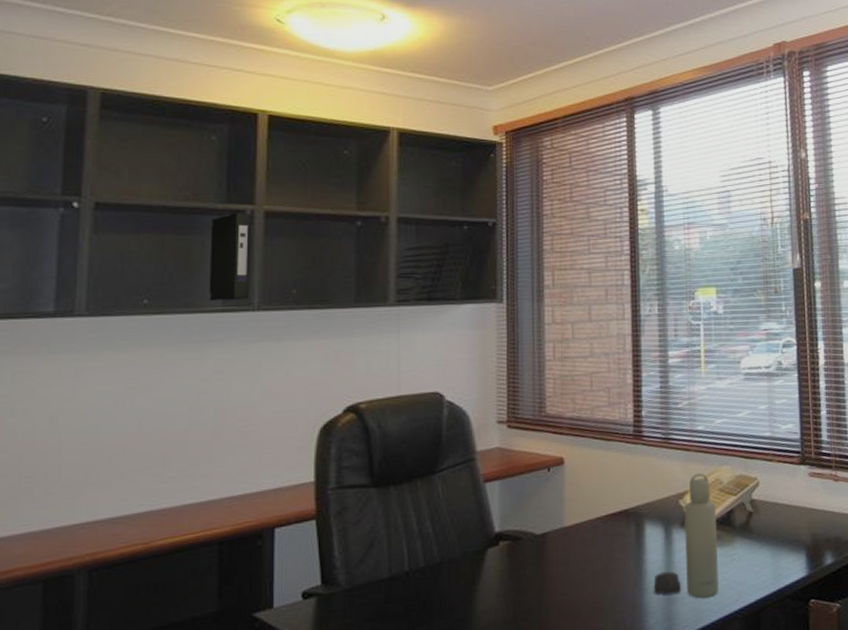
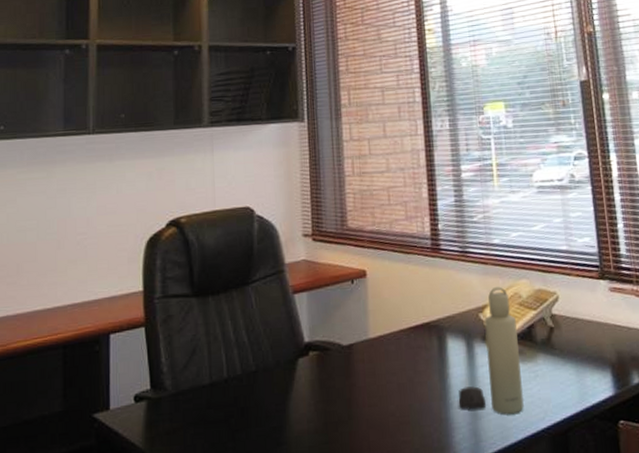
binder: present [209,213,251,301] -> none [52,47,86,126]

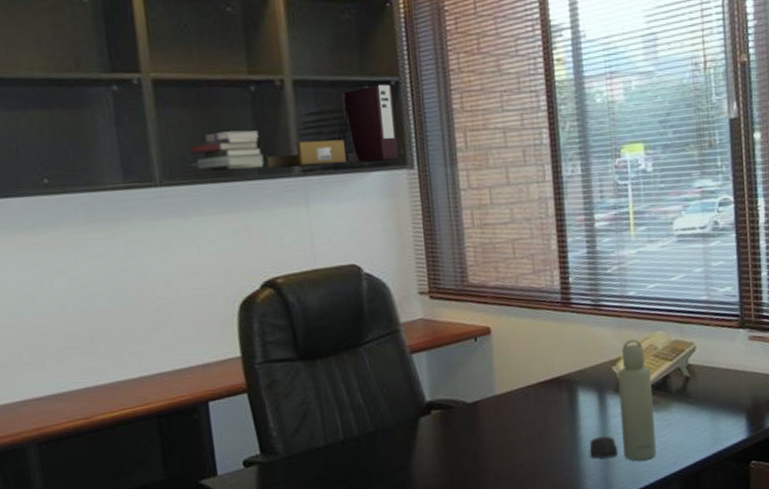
books: none [119,87,179,122] -> present [188,130,264,172]
box: none [182,96,248,120] -> present [266,139,346,169]
binder: none [247,49,293,117] -> present [341,84,400,163]

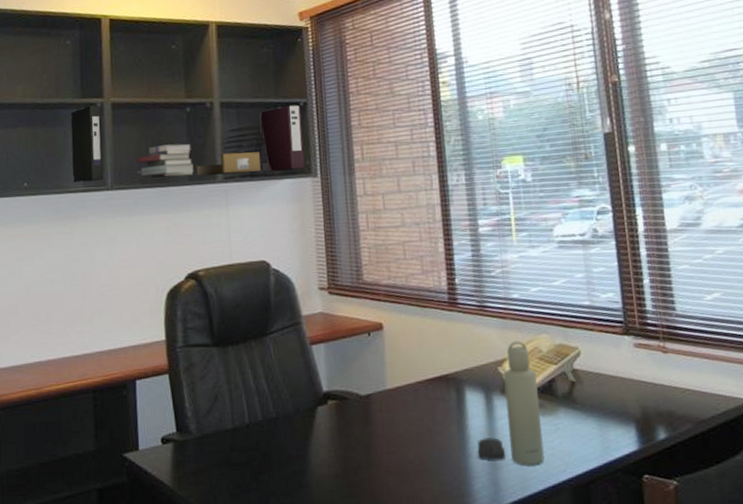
binder: none [98,82,150,178] -> present [70,105,104,183]

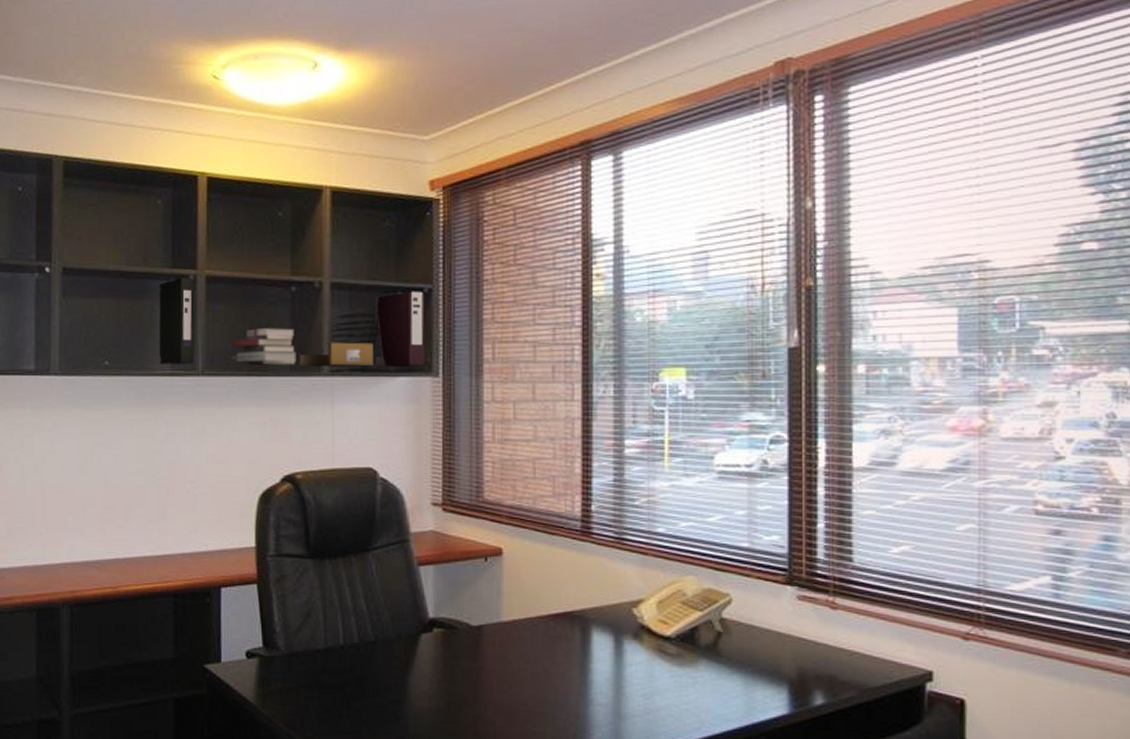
computer mouse: present [478,437,505,460] -> none [601,685,631,709]
bottle: present [503,340,545,465] -> none [637,580,677,719]

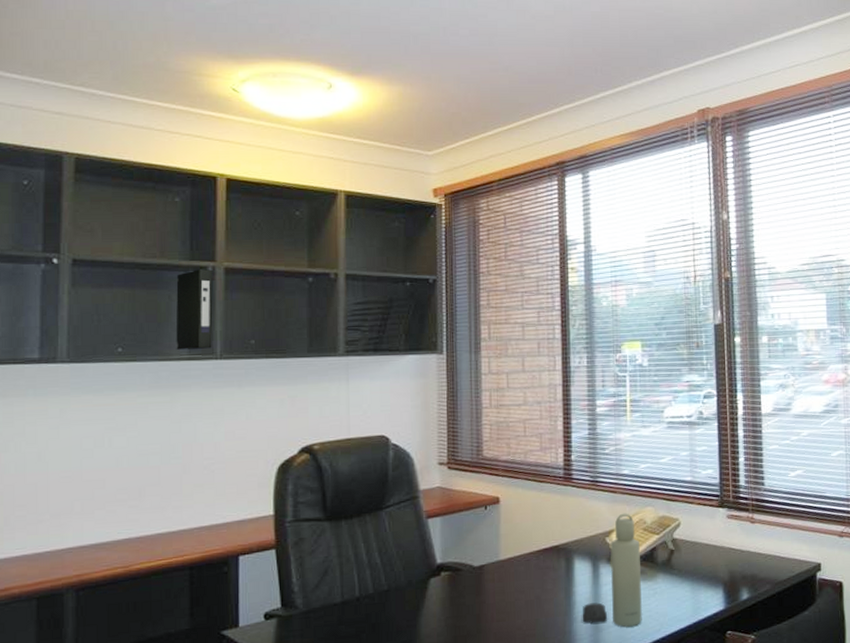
books: present [230,328,296,366] -> none [249,314,313,349]
box: present [299,342,373,367] -> none [316,326,385,348]
binder: present [375,291,425,368] -> none [386,281,431,348]
computer mouse: none [601,685,631,709] -> present [583,602,607,624]
bottle: none [637,580,677,719] -> present [610,513,642,627]

